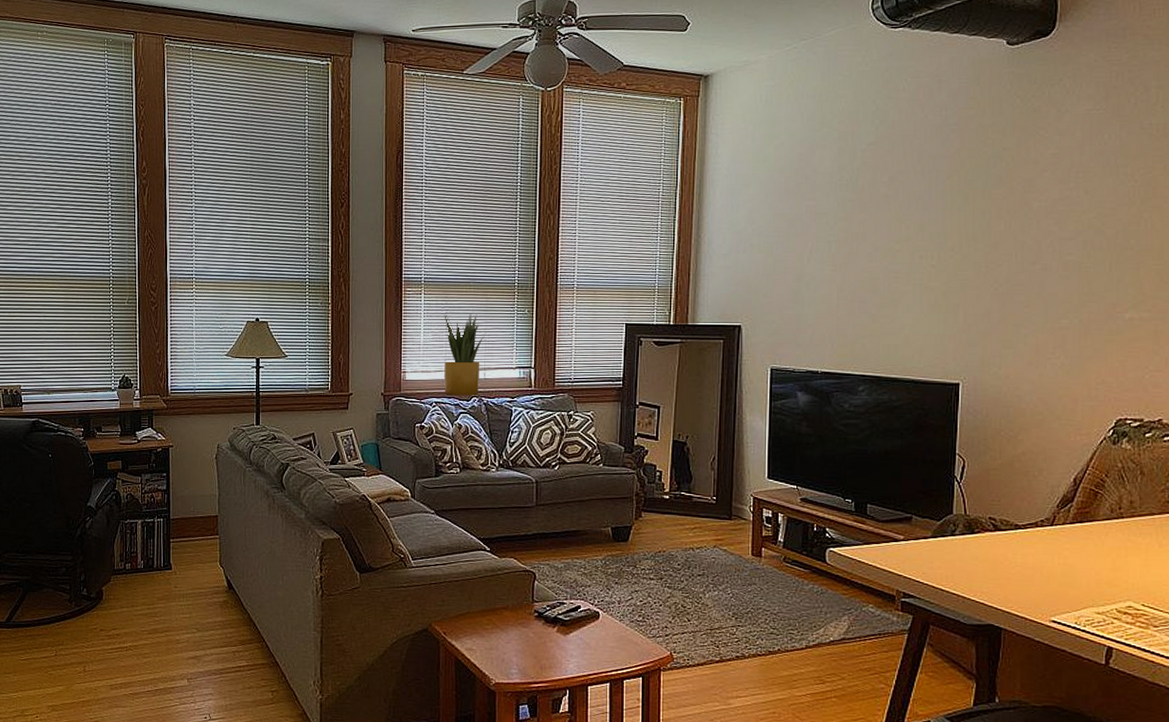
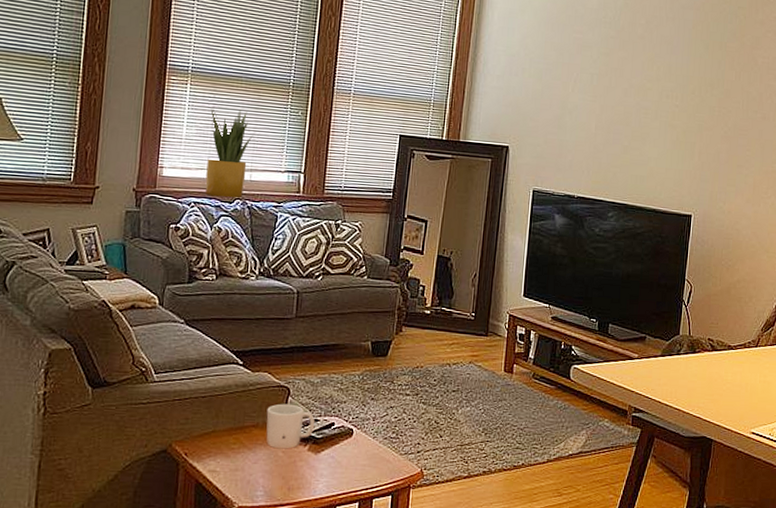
mug: none [515,587,562,631] -> present [266,403,315,449]

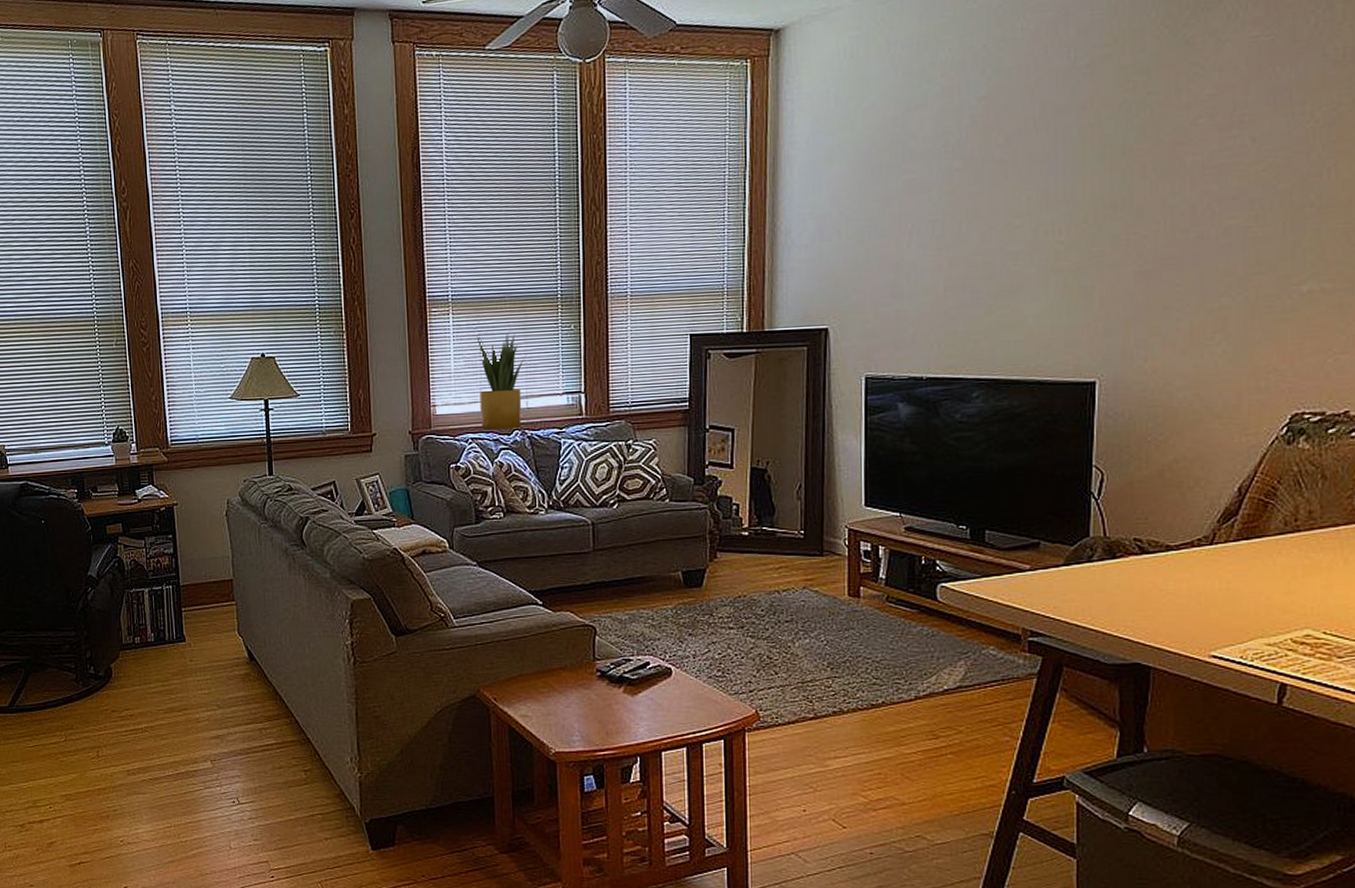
mug: present [266,403,315,449] -> none [573,644,628,692]

